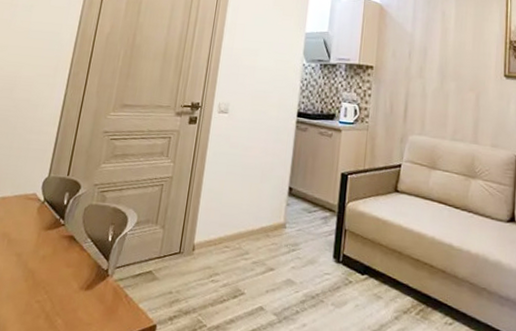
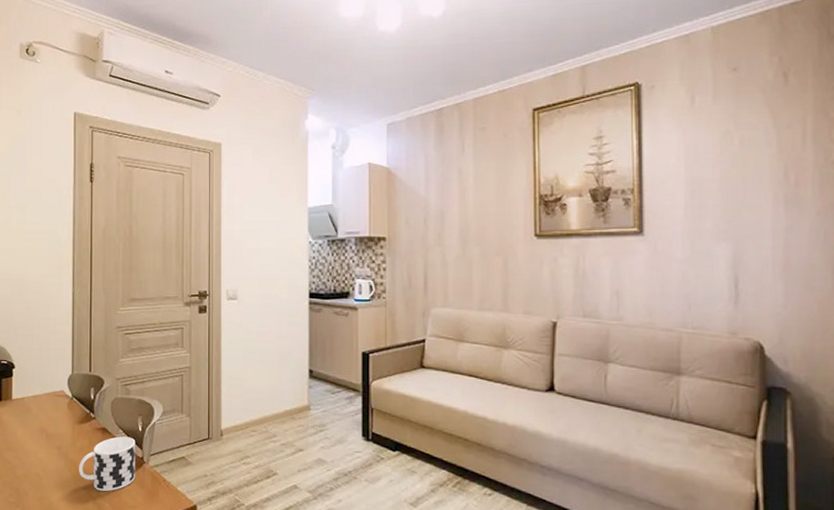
cup: none [36,246,103,306] -> present [79,436,136,492]

